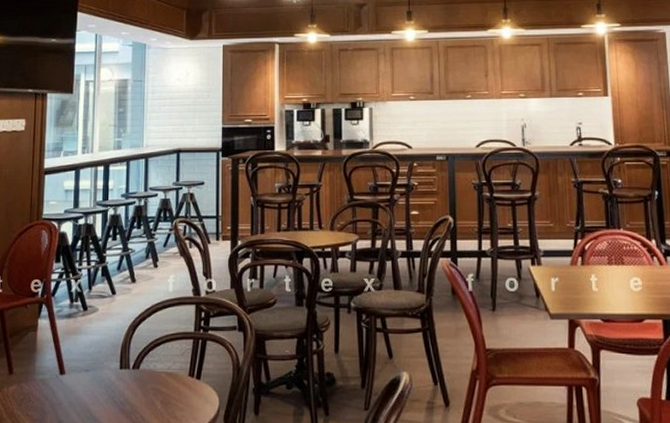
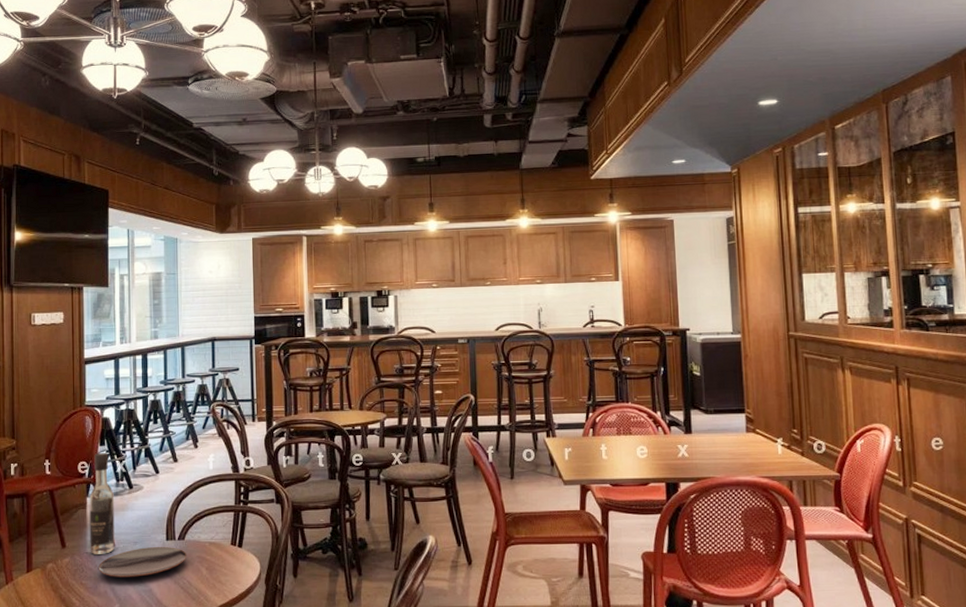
bottle: none [38,271,67,382] -> present [89,453,115,554]
plate: none [46,376,142,410] -> present [98,547,187,578]

